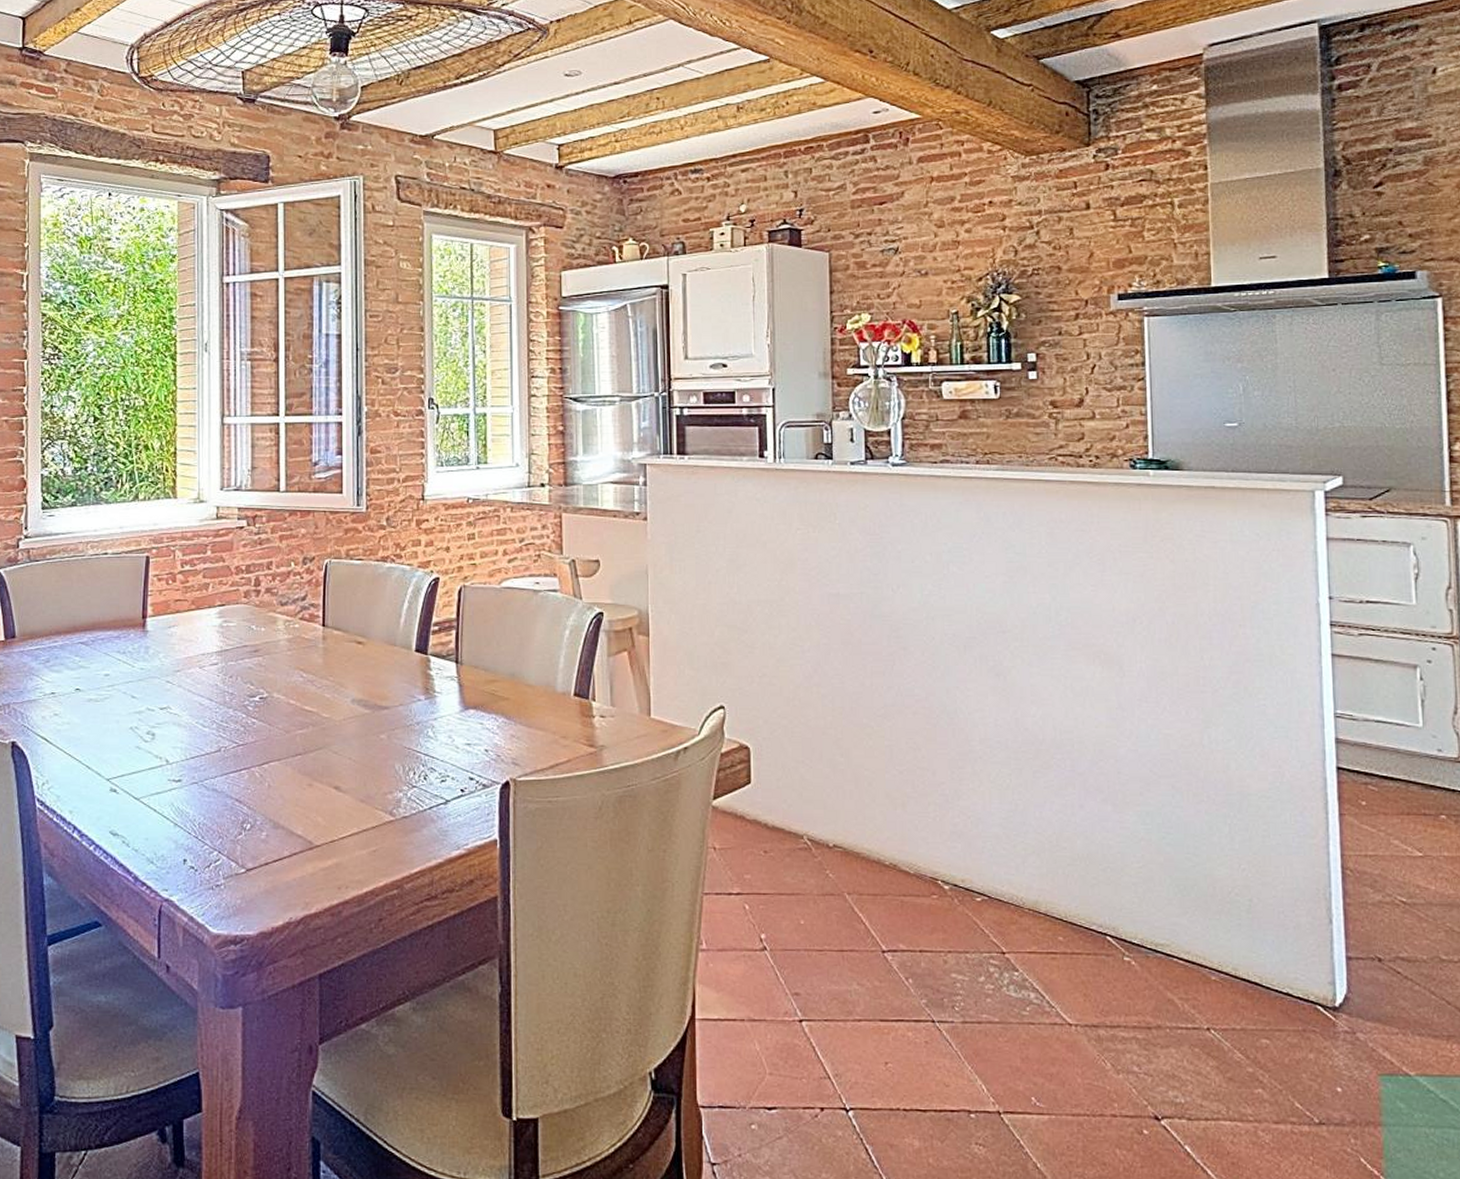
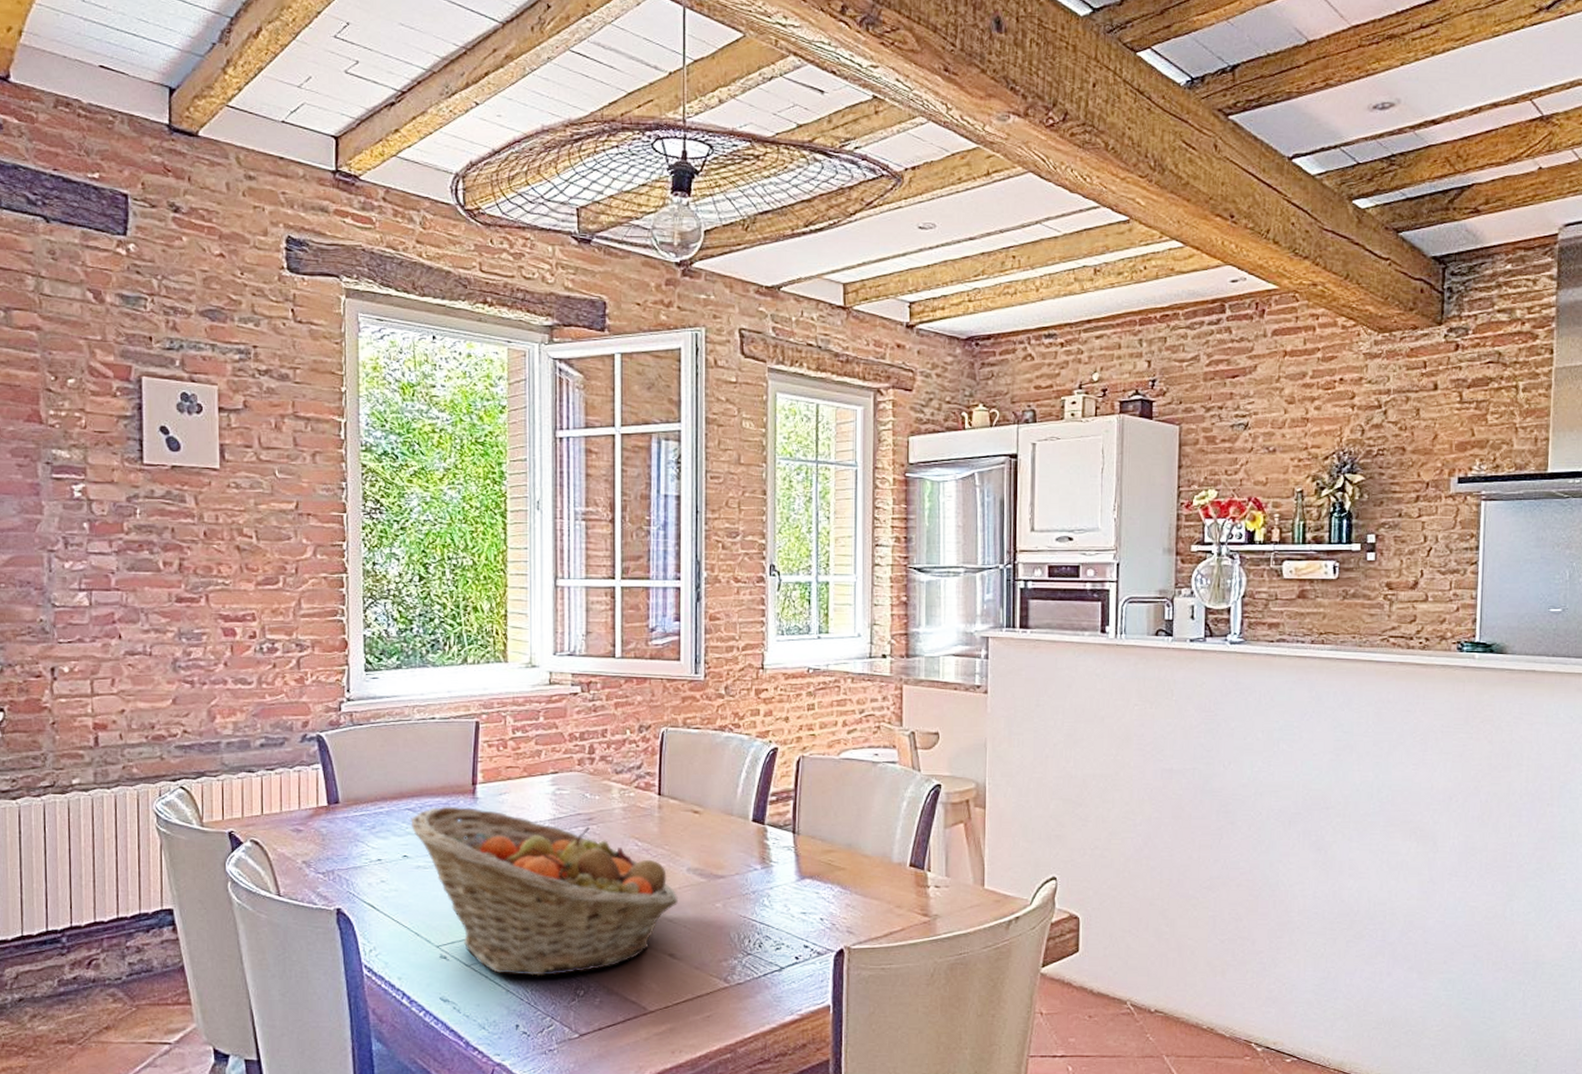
fruit basket: none [83,639,343,810] -> present [410,806,678,977]

